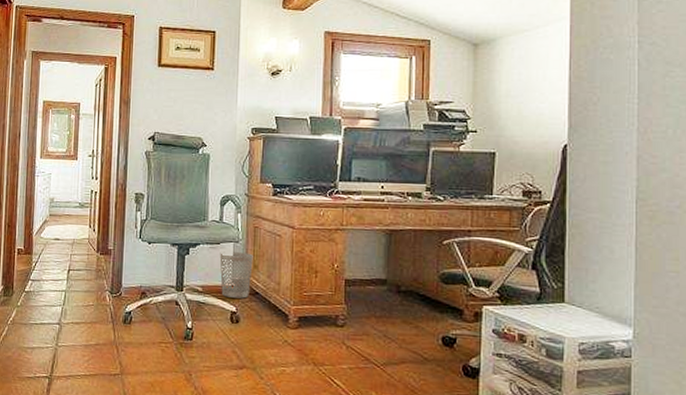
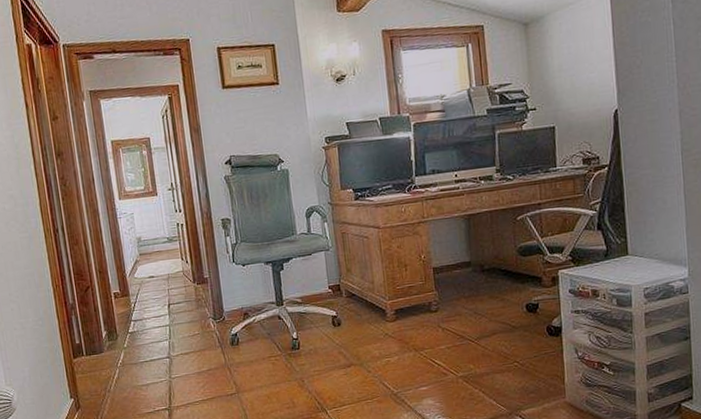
wastebasket: present [219,251,253,299] -> none [313,258,347,304]

